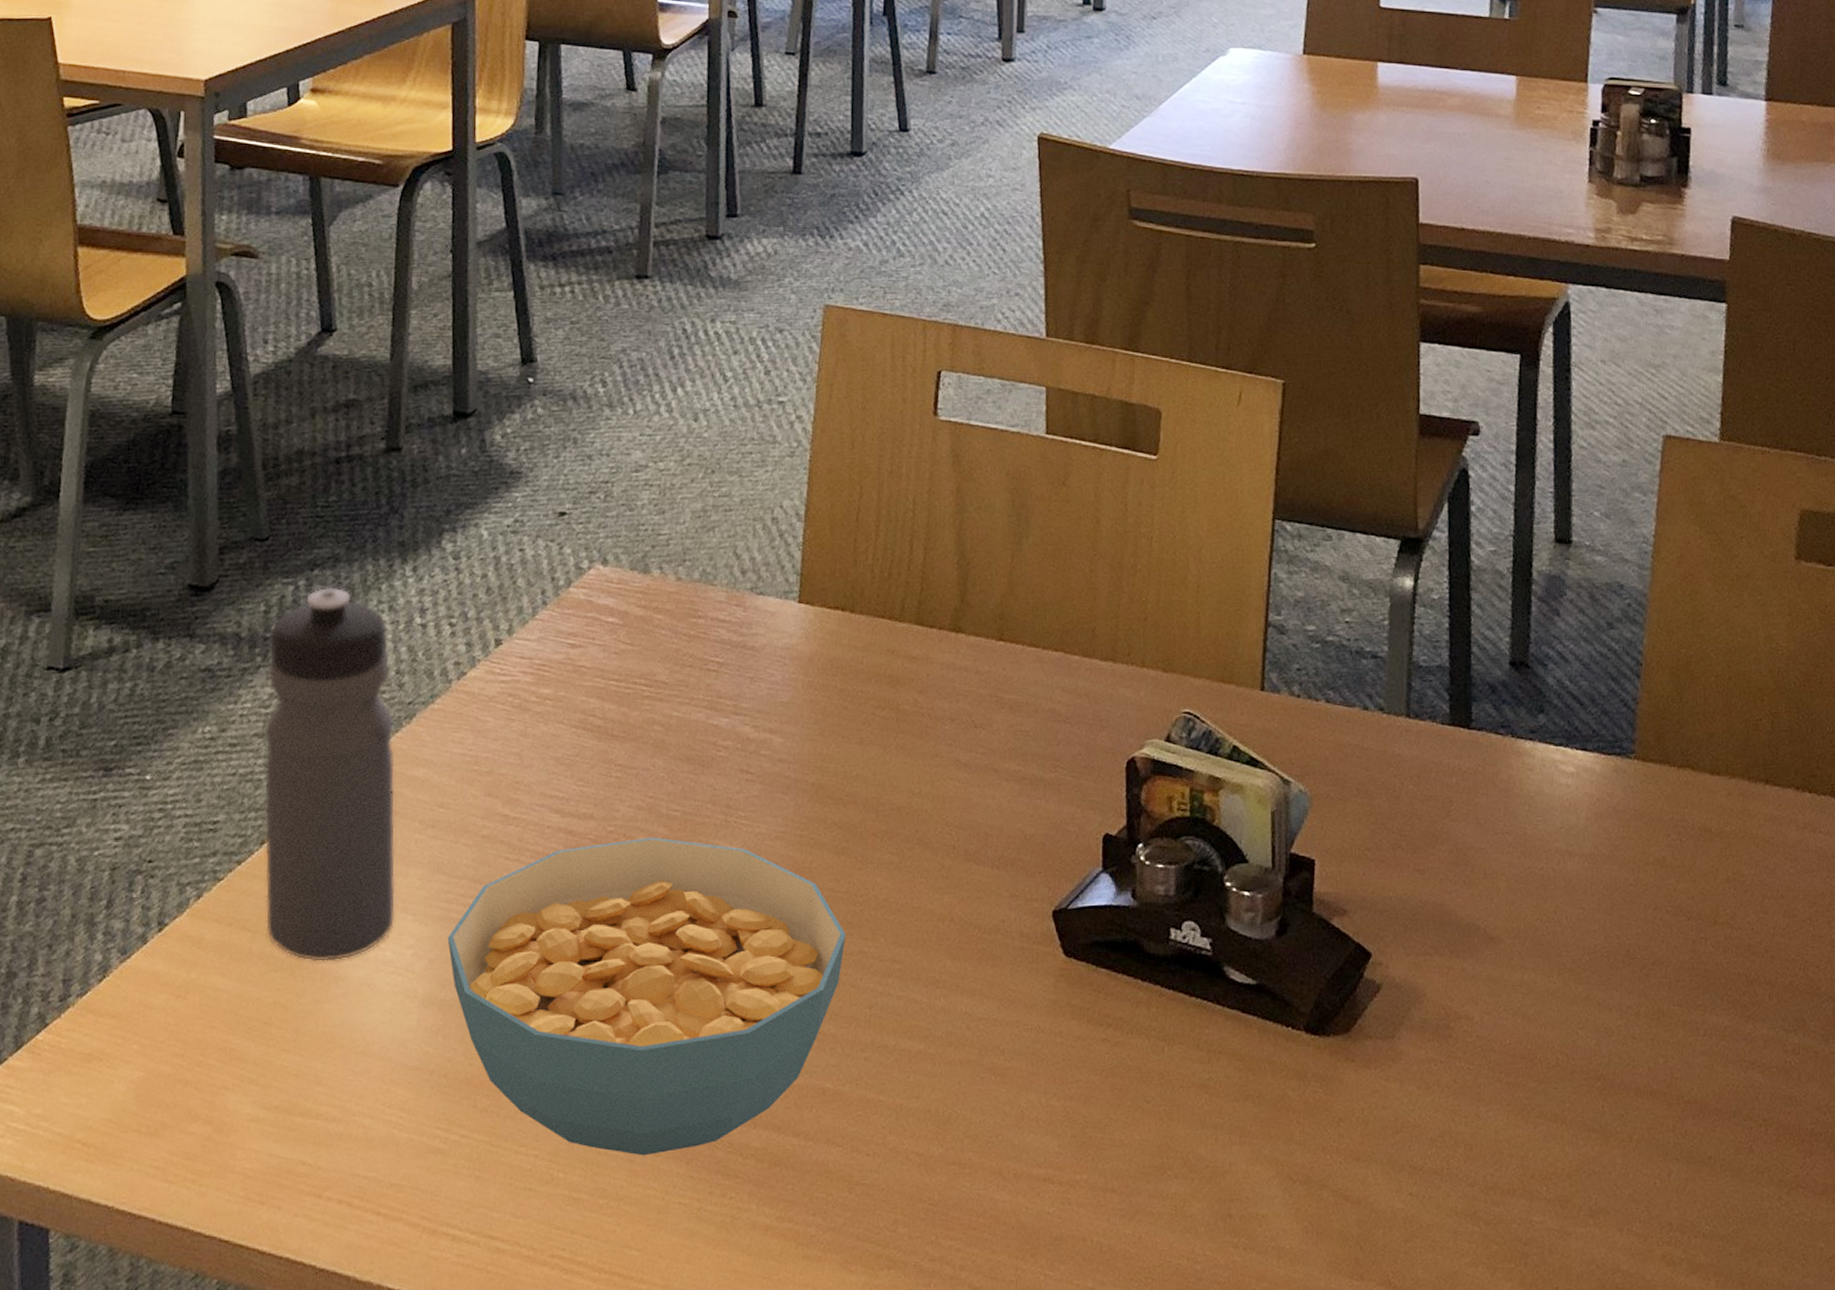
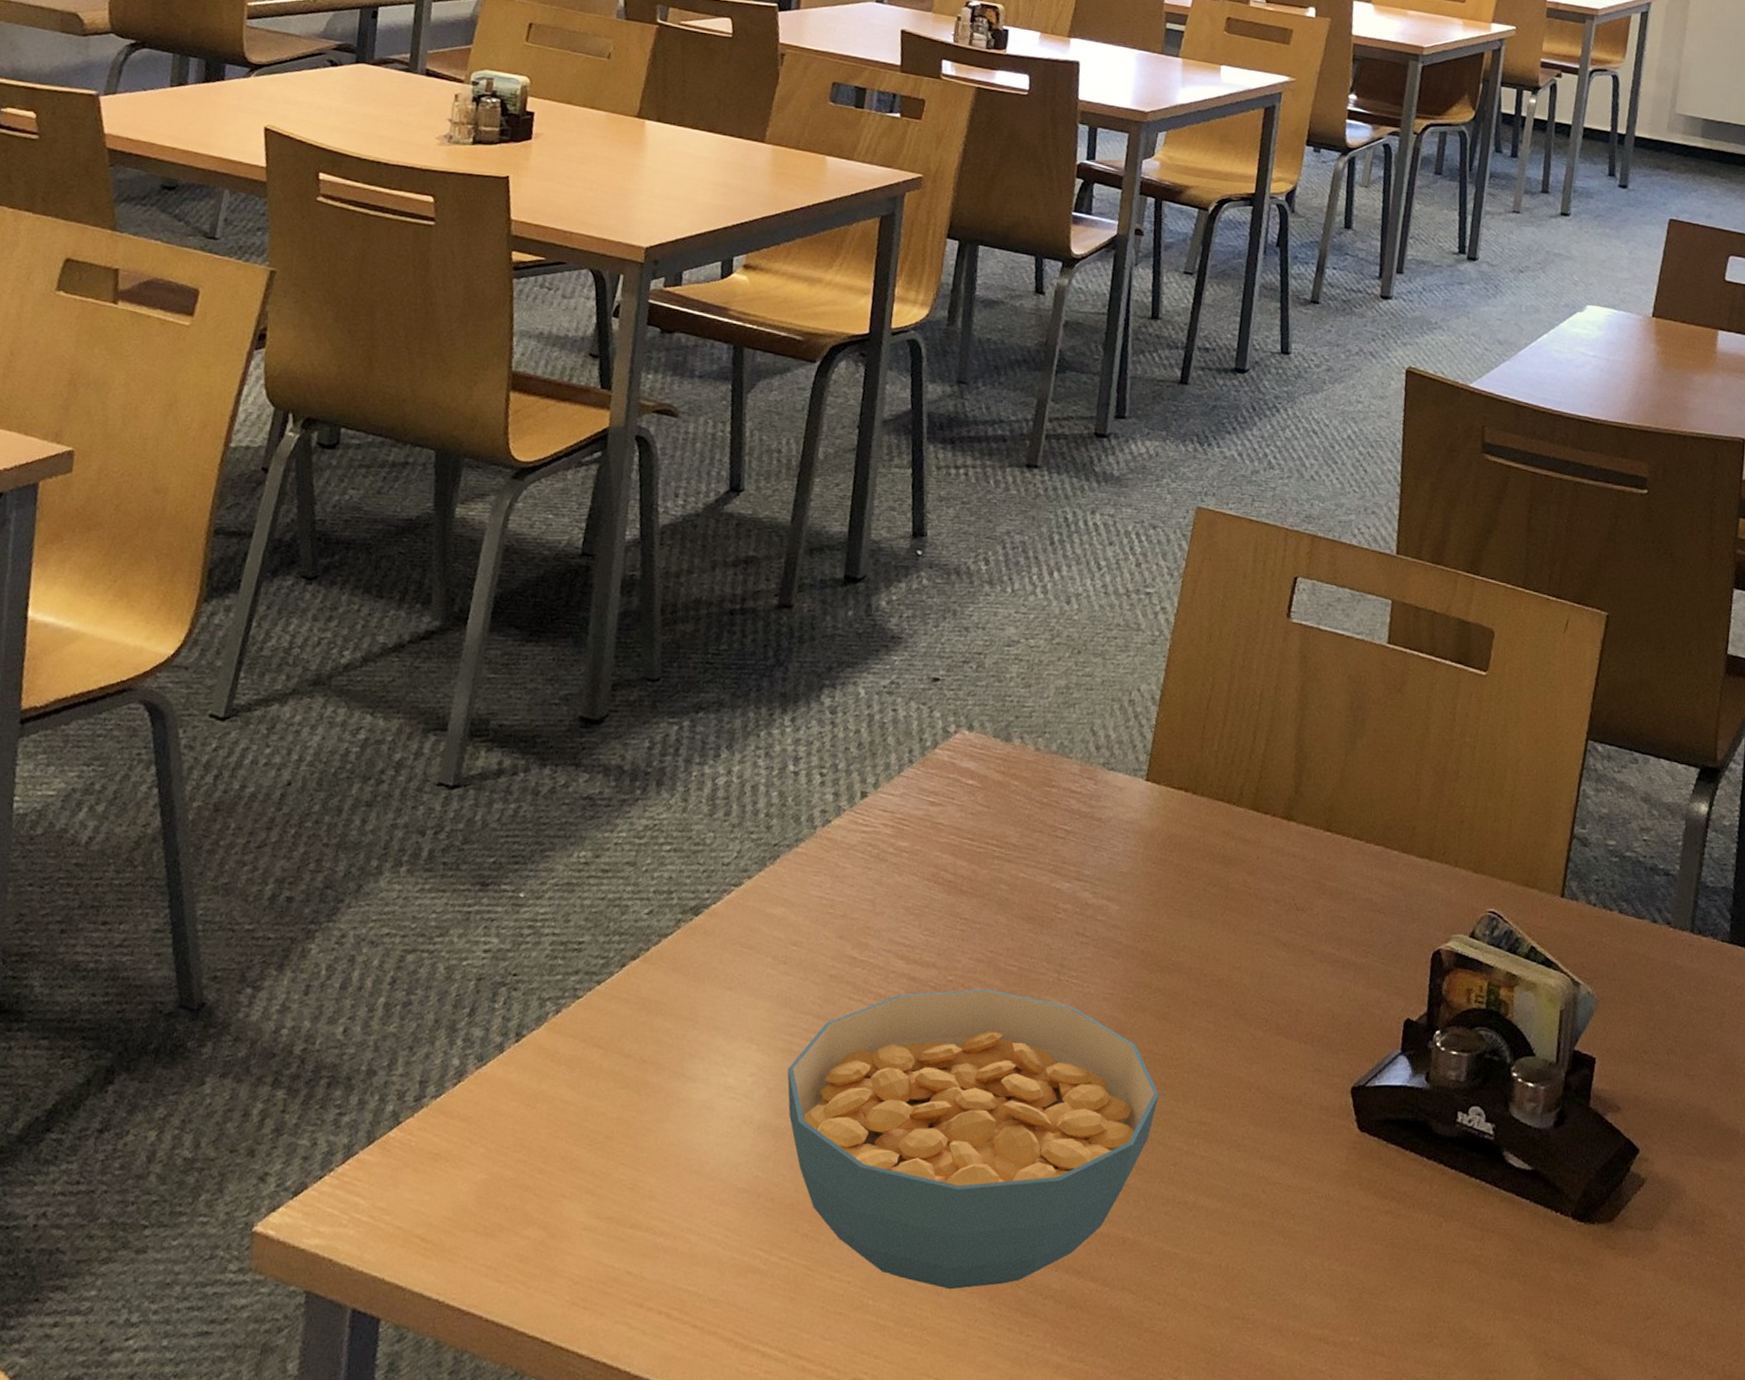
water bottle: present [264,588,396,962] -> none [617,730,762,1083]

